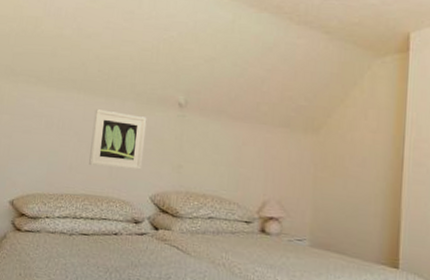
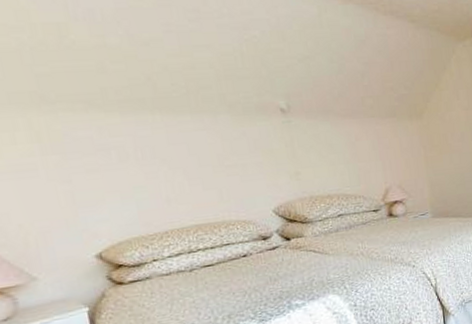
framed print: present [89,109,147,170] -> none [181,128,255,192]

